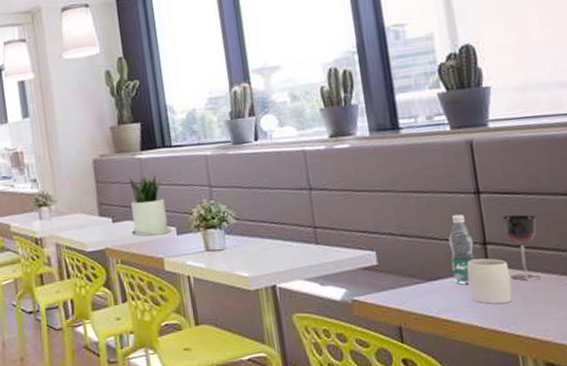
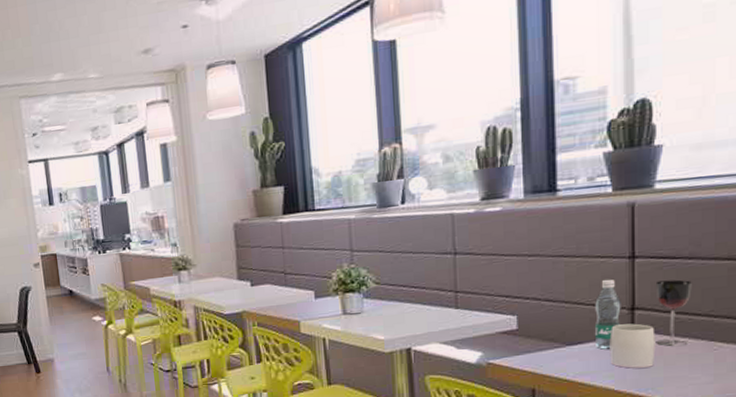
planter: present [129,174,172,237] -> none [269,238,310,300]

